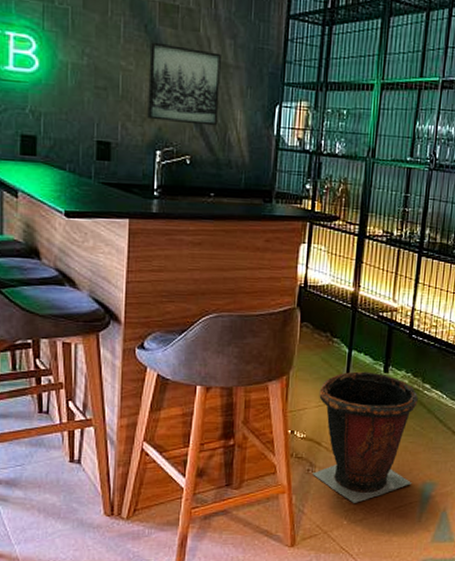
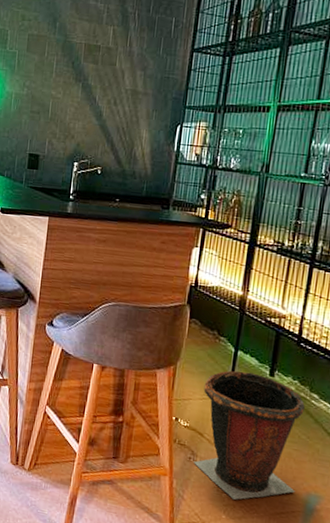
wall art: present [147,42,221,126] -> none [69,75,132,143]

